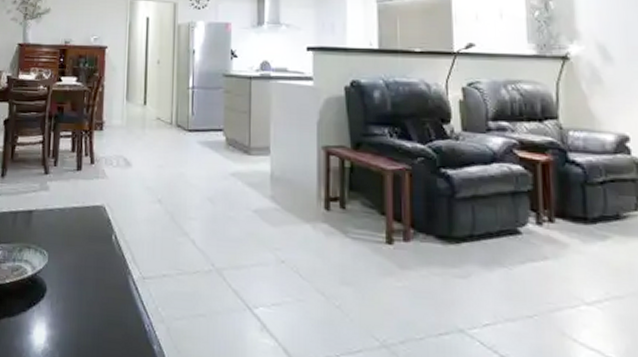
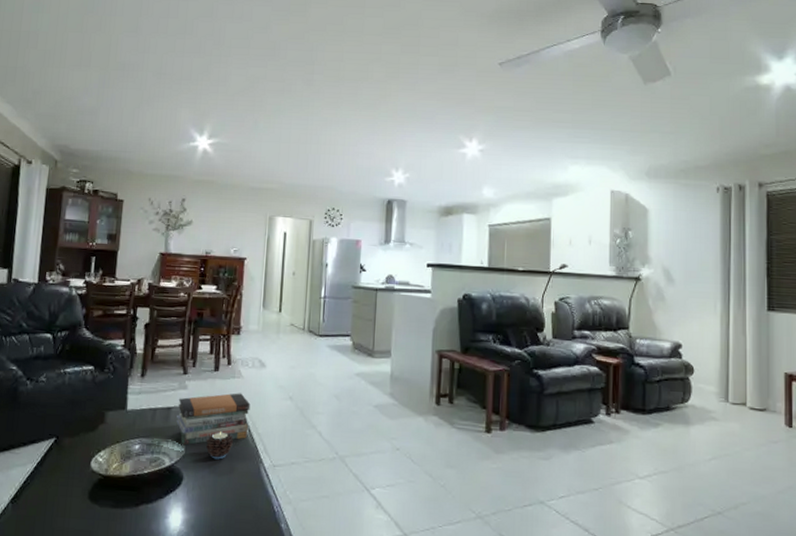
book stack: none [38,195,116,253] -> present [176,393,251,446]
candle: none [69,238,99,270] -> present [206,431,233,460]

